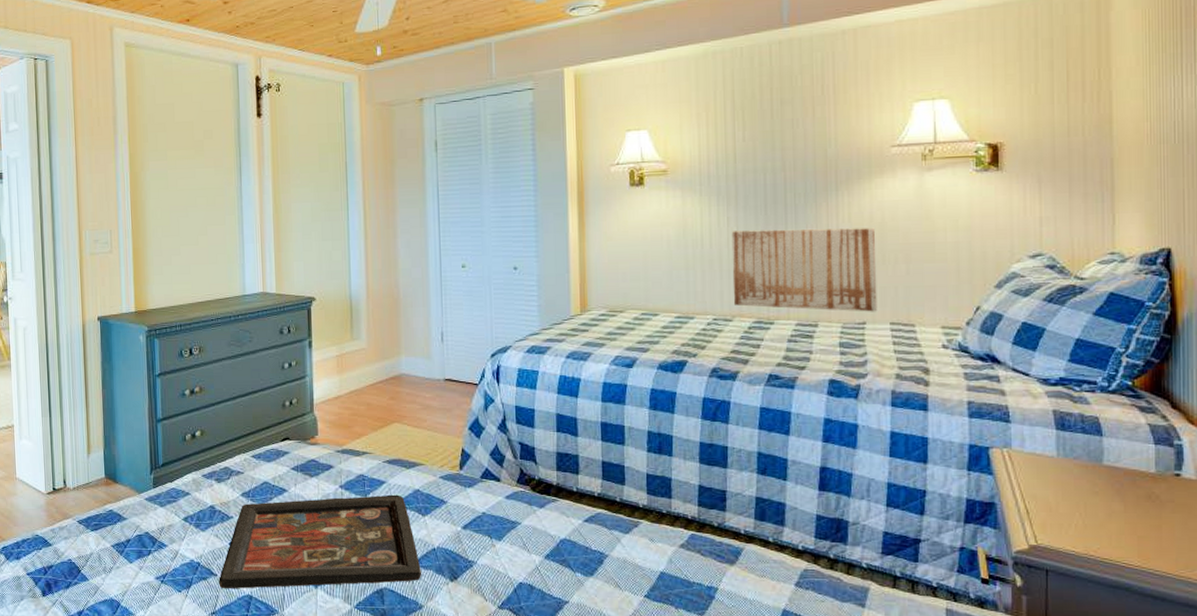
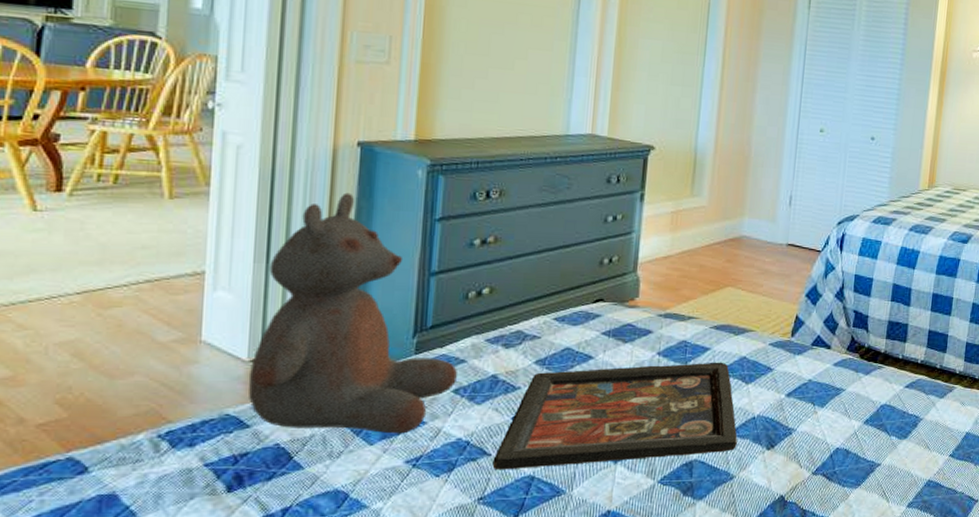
teddy bear: none [47,358,186,555] -> present [248,192,458,434]

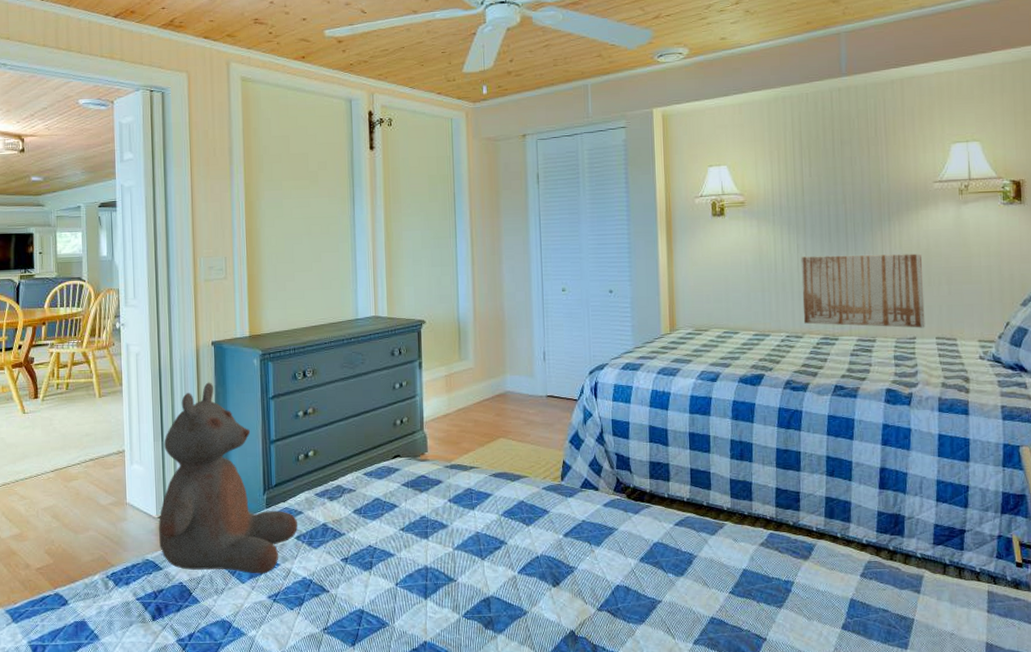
decorative tray: present [492,362,738,470] -> none [331,506,526,605]

